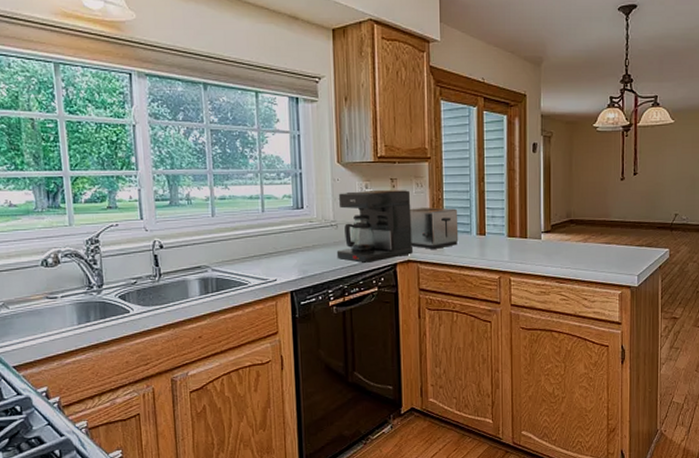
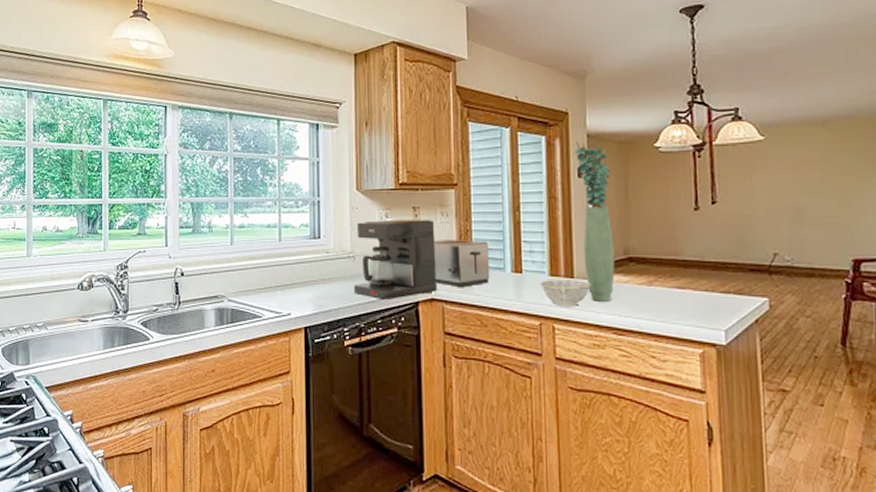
bowl: none [500,240,540,263] -> present [540,280,591,307]
vase: none [531,121,559,257] -> present [575,142,615,302]

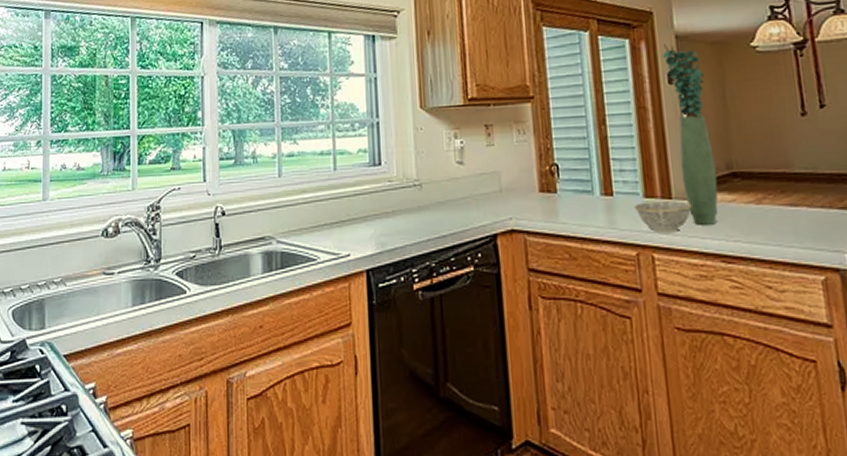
coffee maker: present [353,219,438,301] -> none [421,138,518,234]
toaster: present [434,238,490,287] -> none [511,159,577,215]

